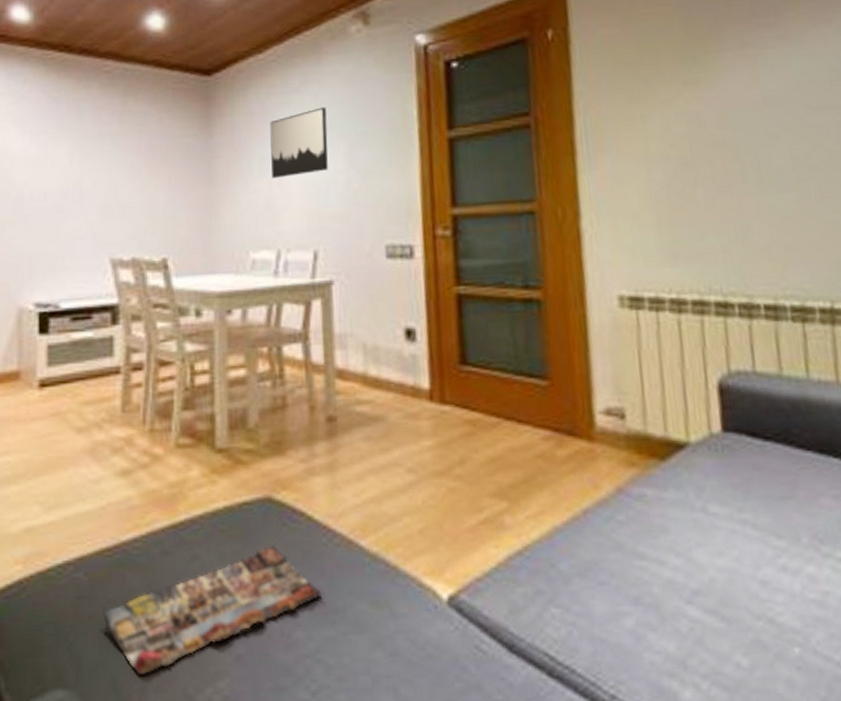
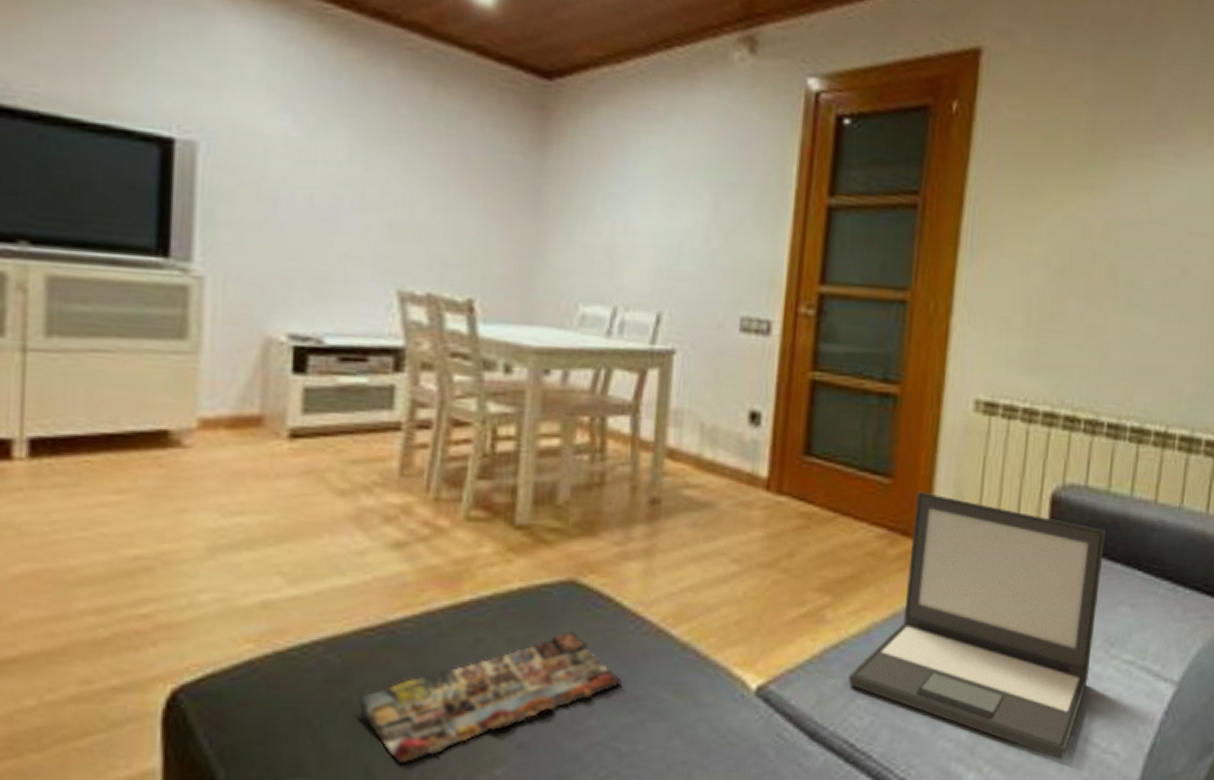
wall art: present [270,107,328,179] -> none [615,144,692,222]
laptop: none [536,390,803,675] -> present [847,491,1106,759]

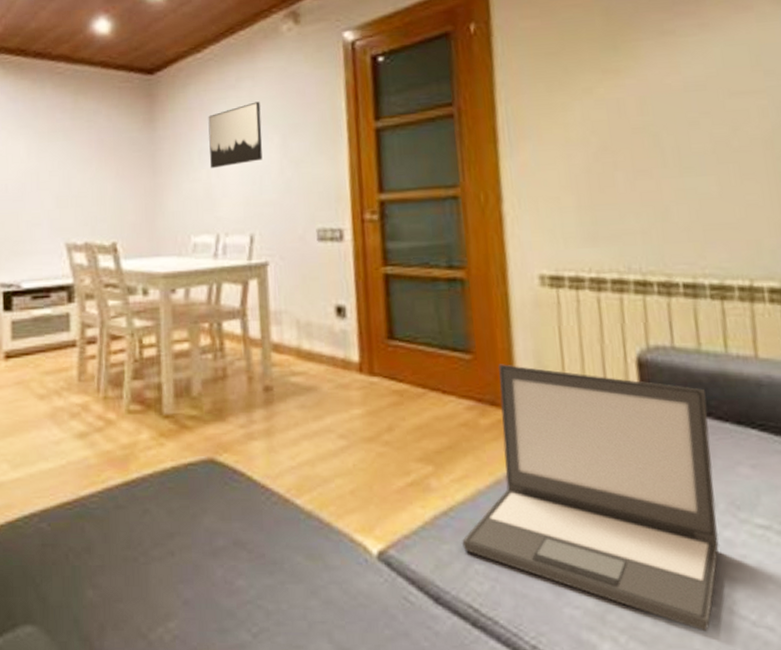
magazine: present [358,631,622,763] -> none [65,502,261,614]
wall art: none [615,144,692,222] -> present [208,101,263,169]

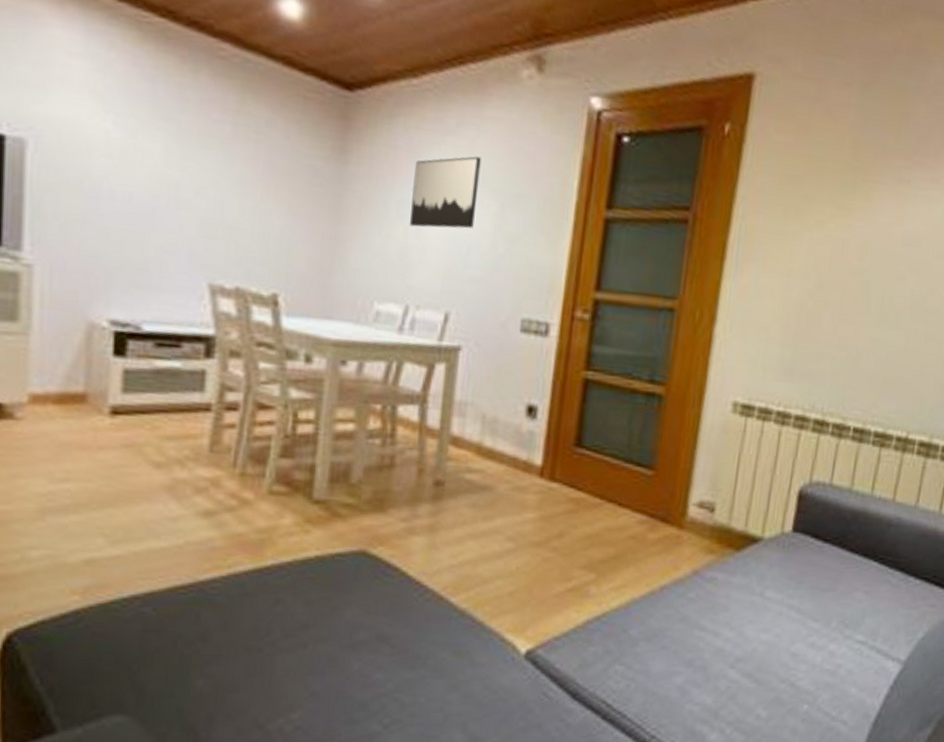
laptop: present [461,364,719,632] -> none [607,483,846,725]

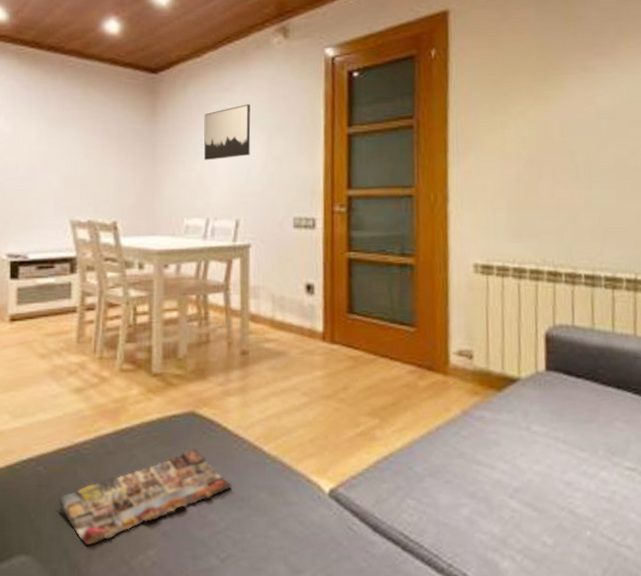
magazine: none [172,595,406,705] -> present [59,448,231,545]

